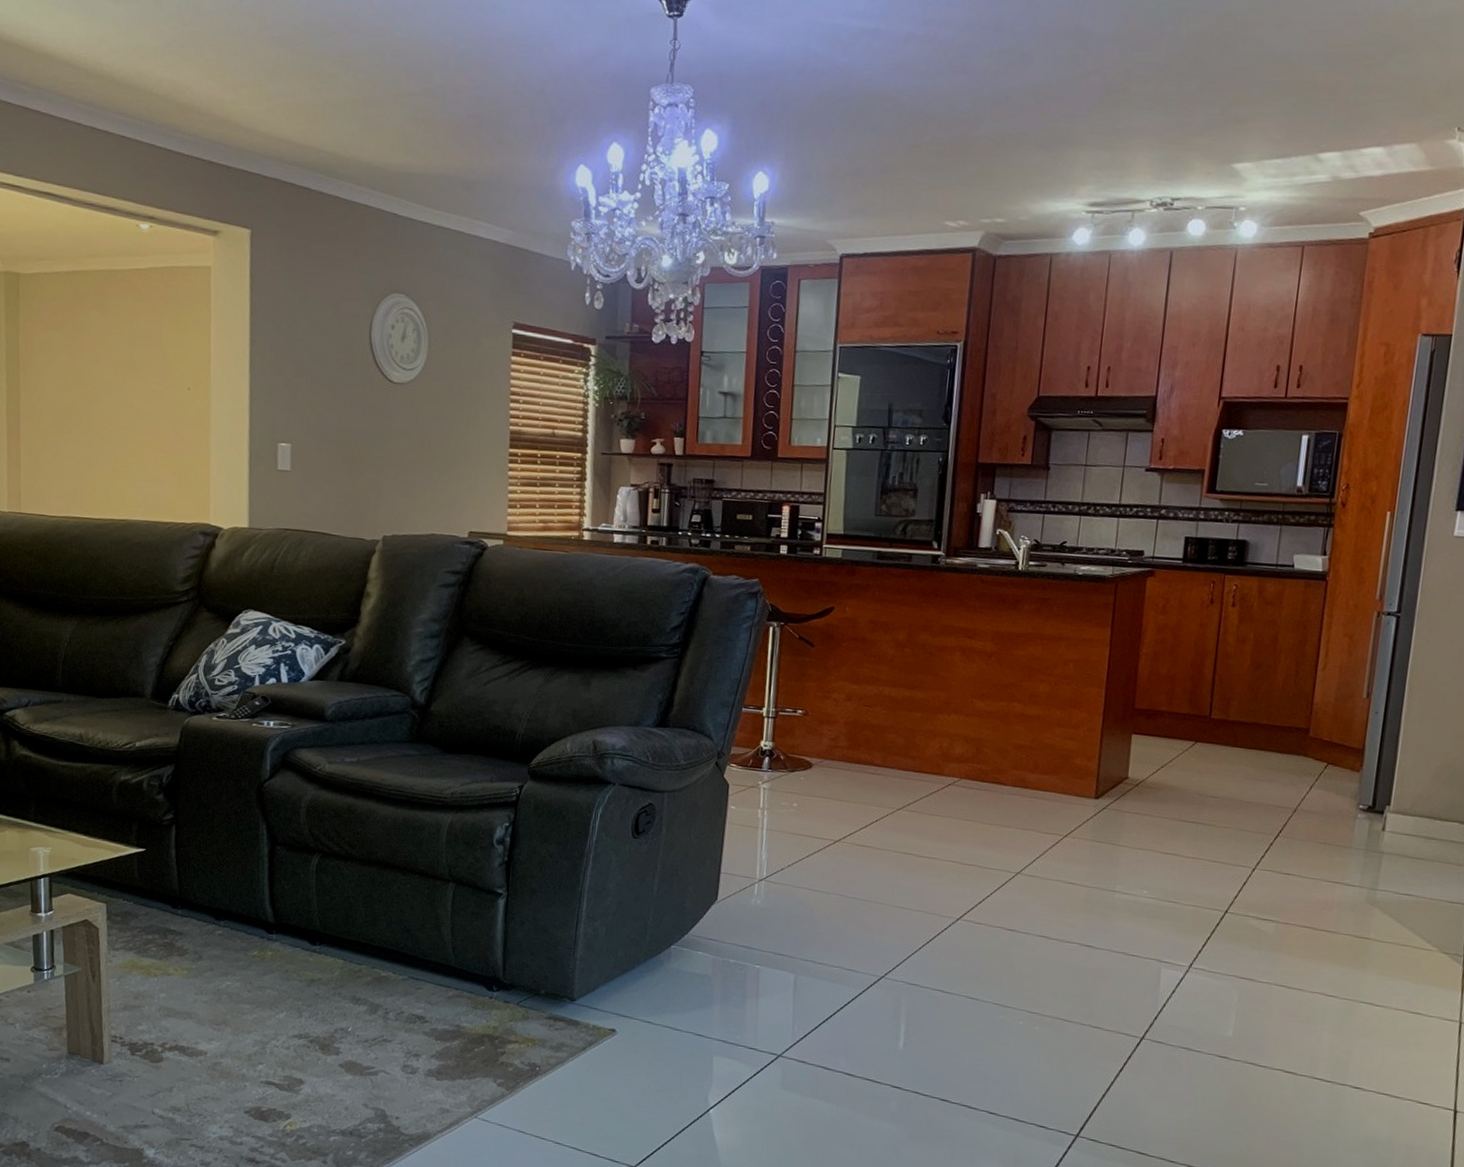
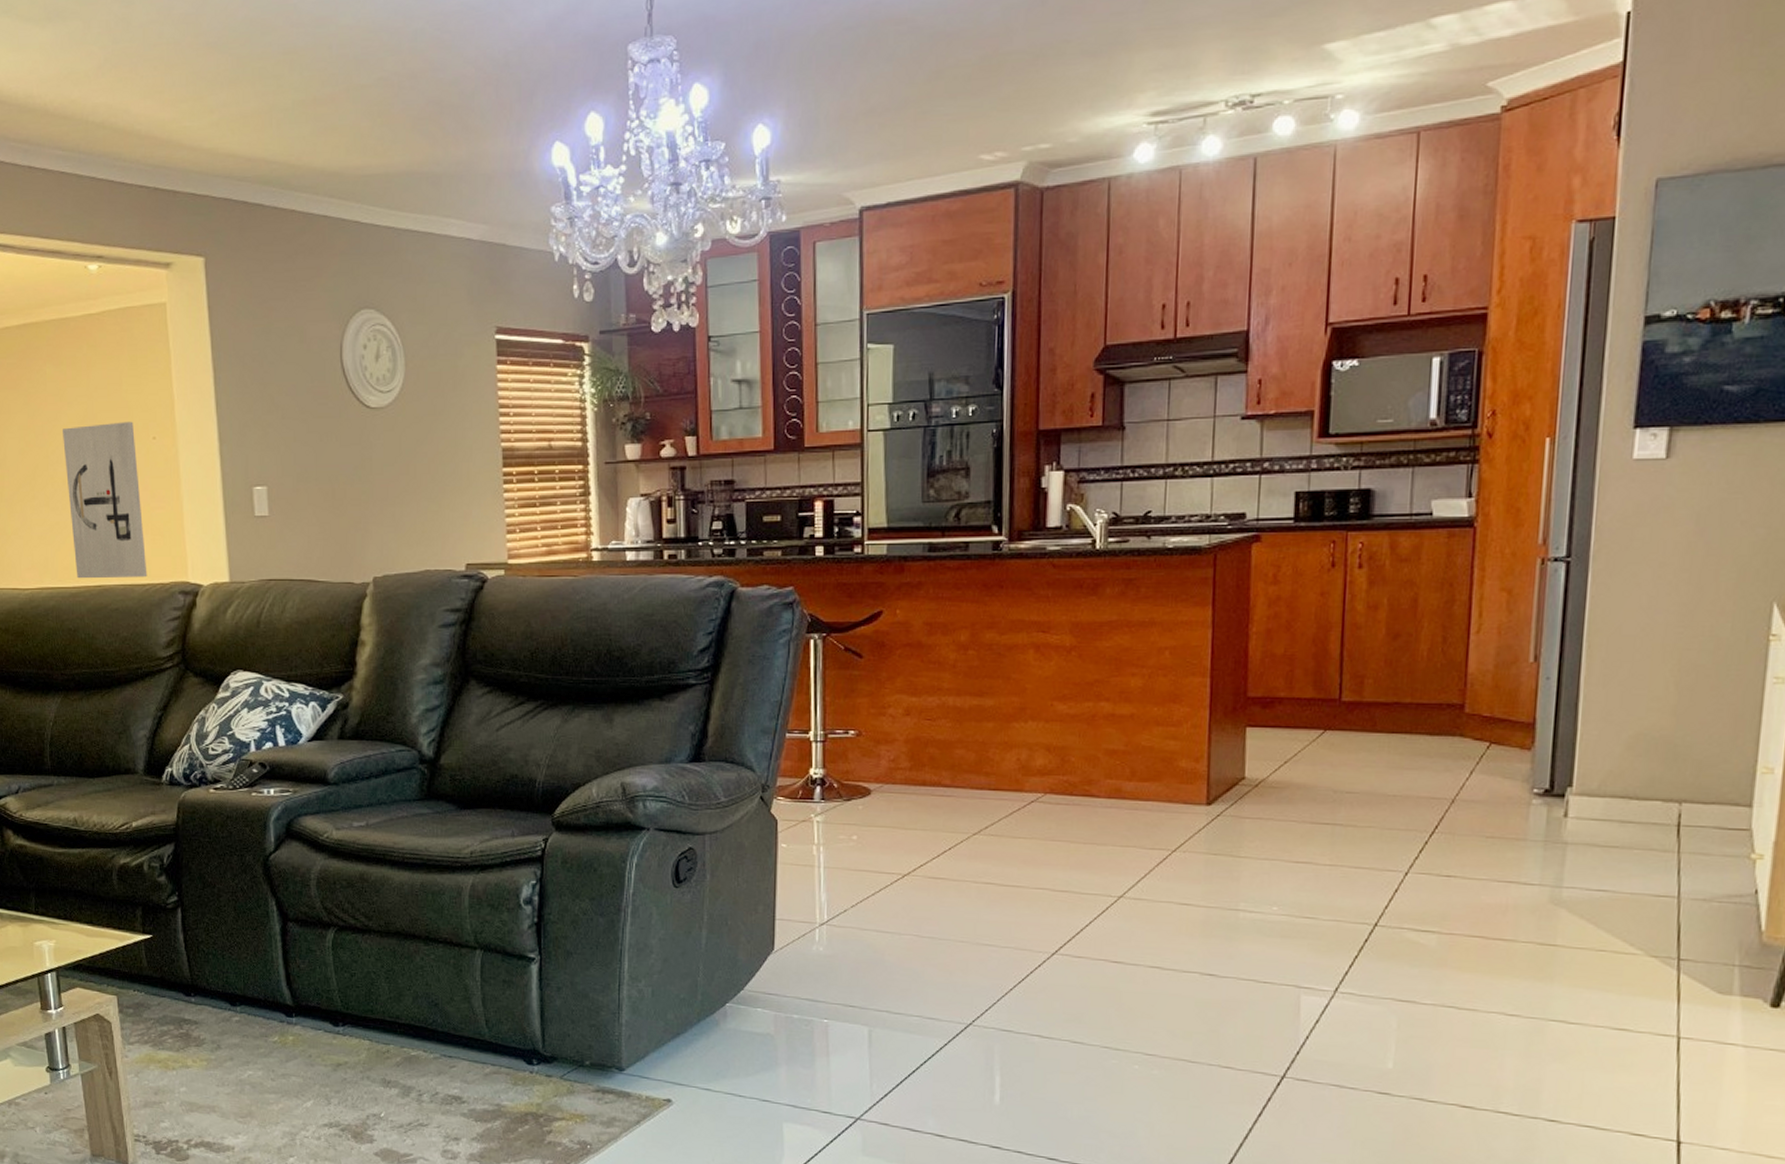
wall art: none [101,370,172,516] -> present [63,421,147,579]

